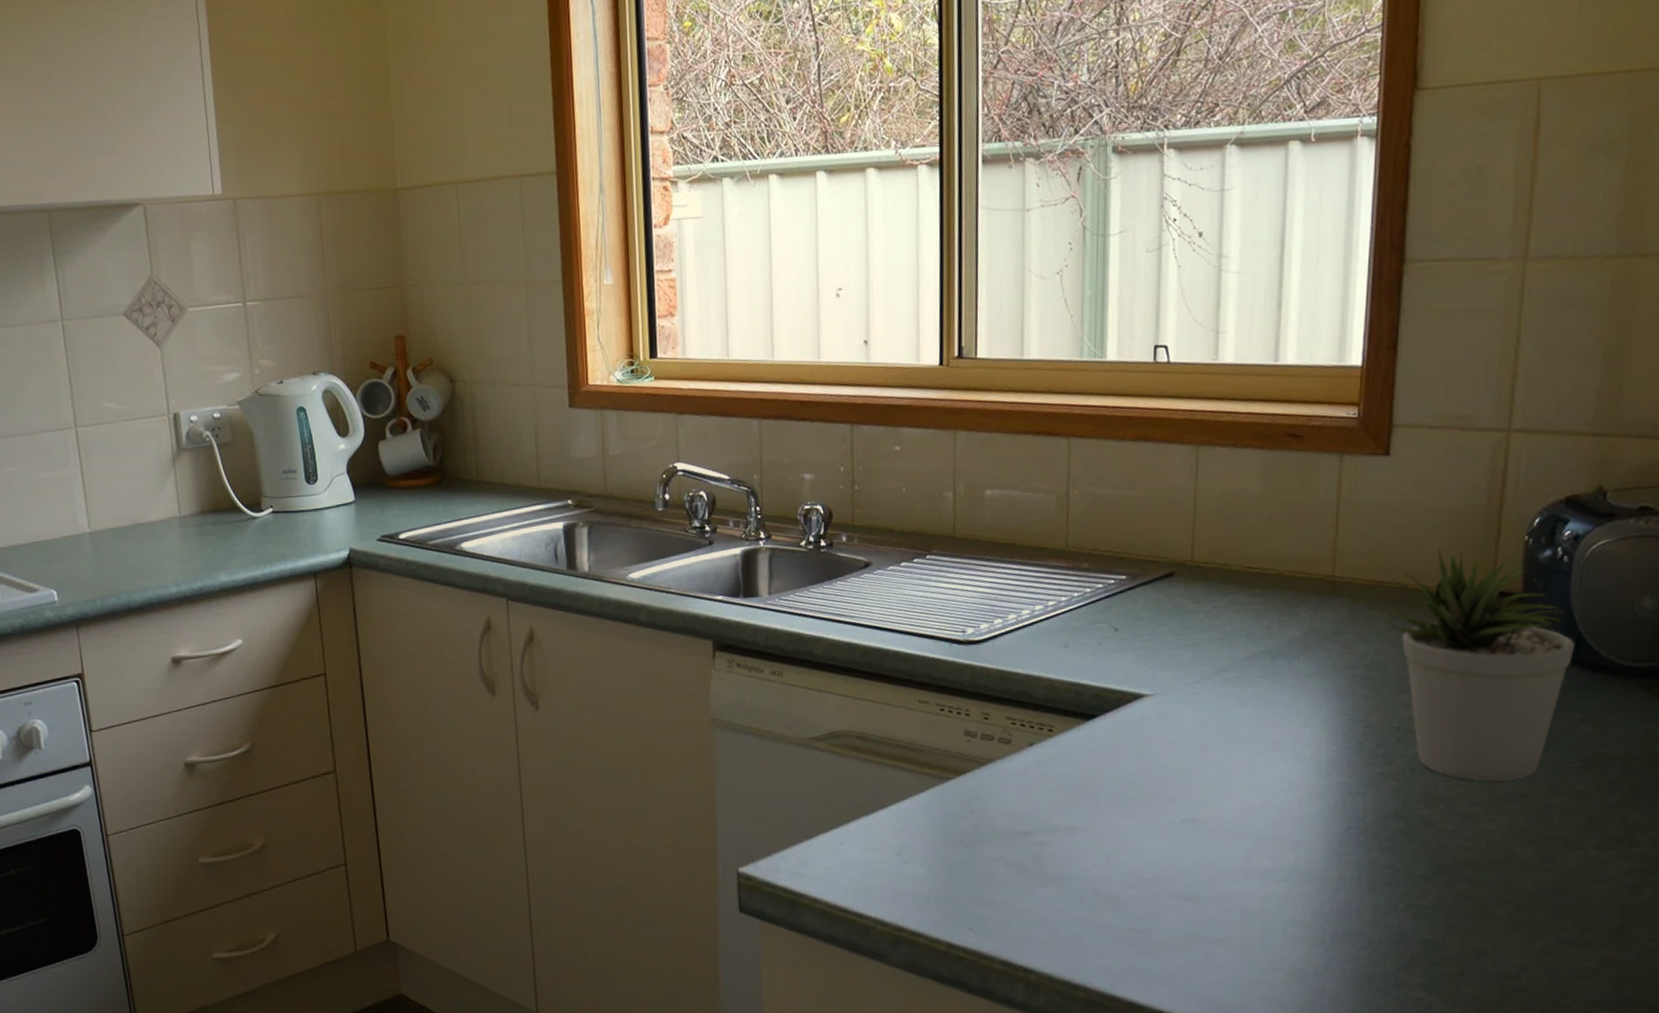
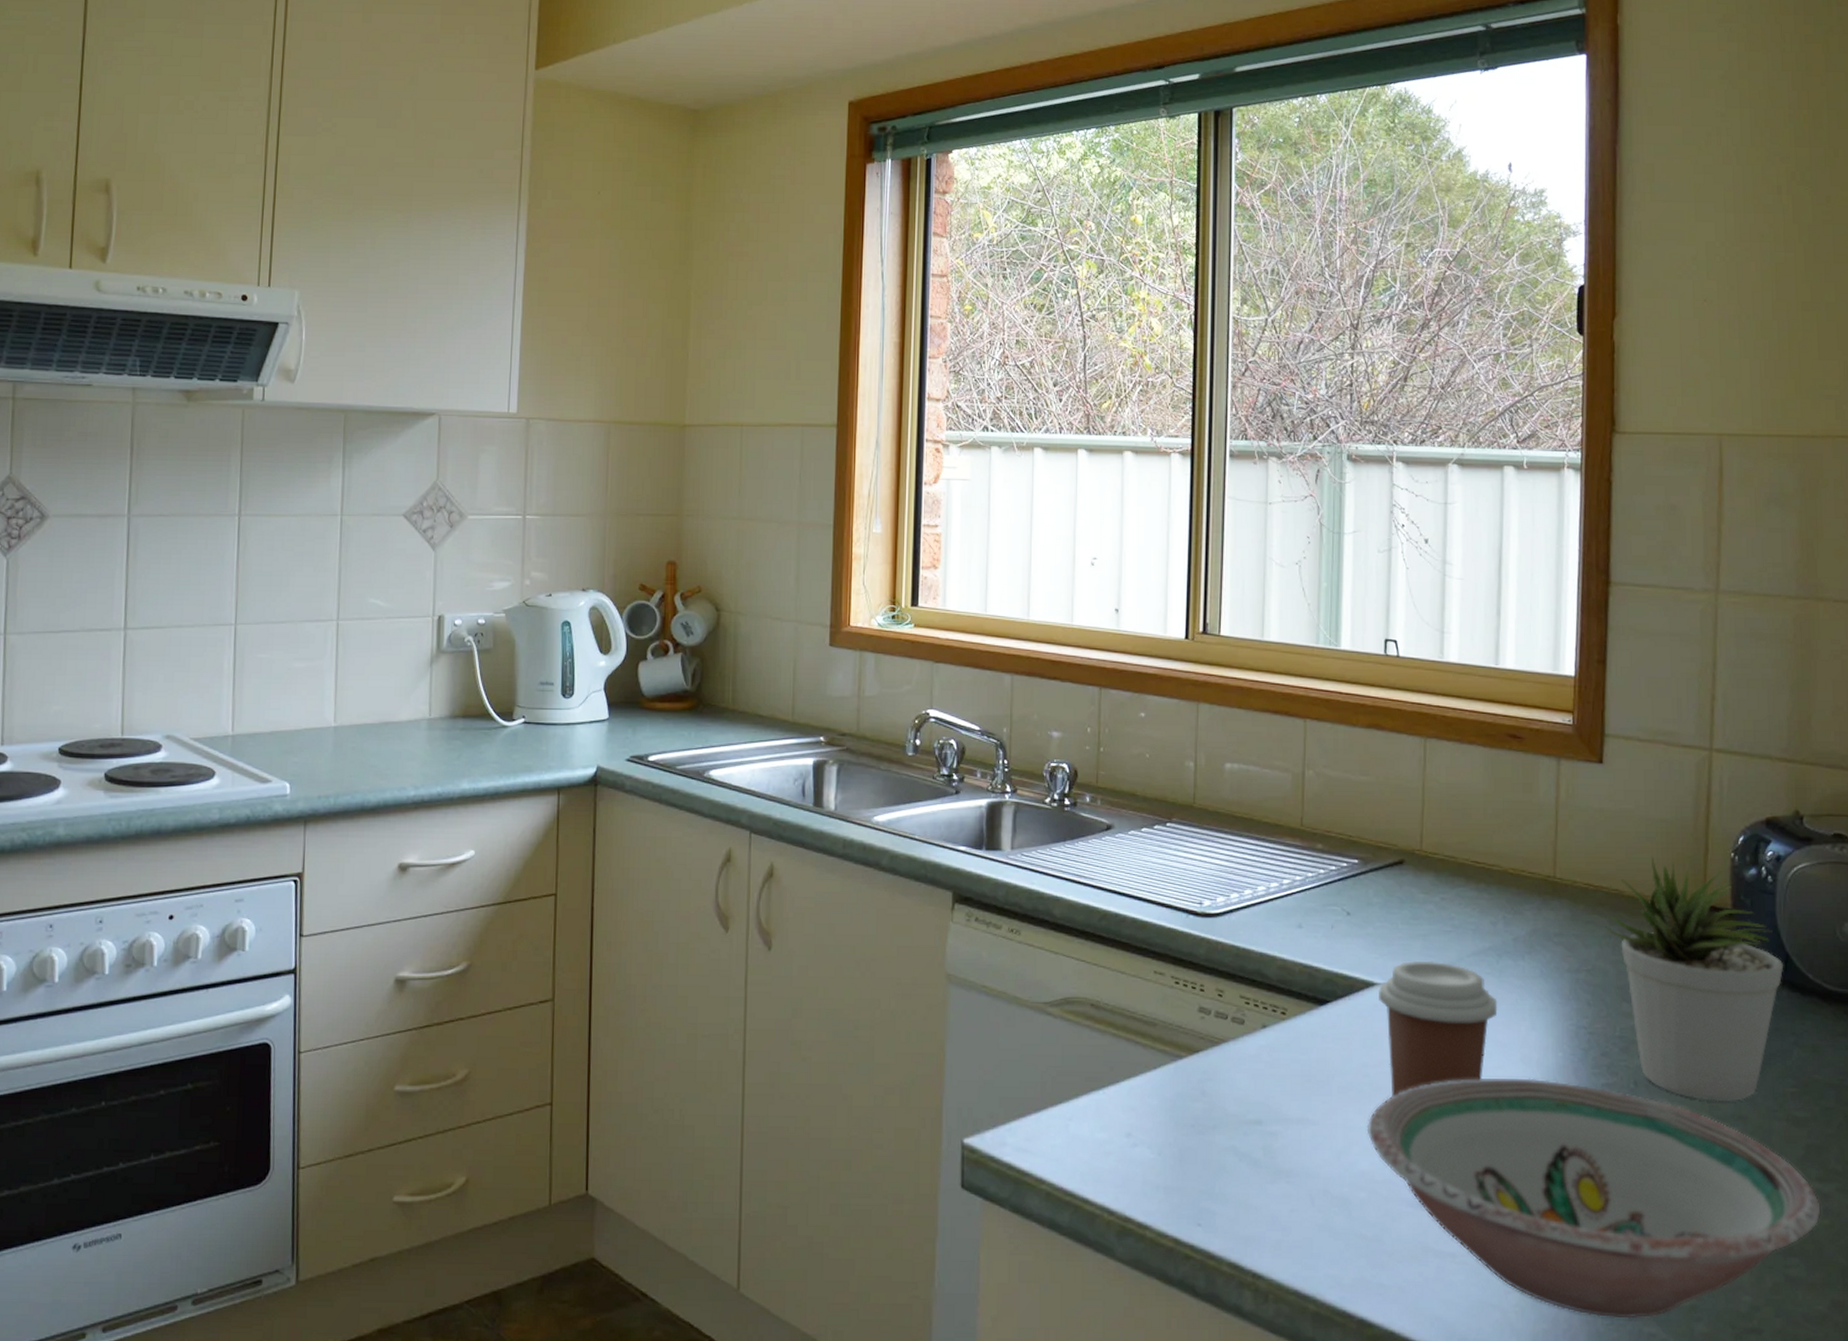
bowl: none [1135,773,1597,987] -> present [1366,1078,1820,1319]
coffee cup: none [1148,668,1270,800] -> present [1379,960,1498,1096]

